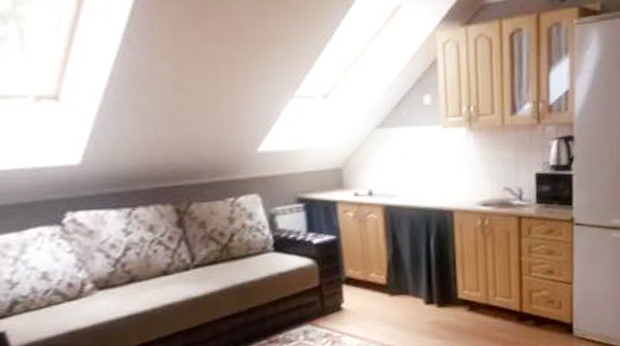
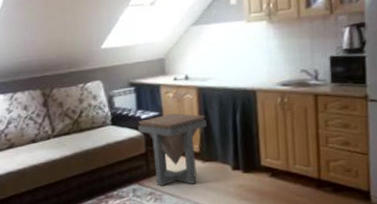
side table: none [308,237,395,326] -> present [138,113,207,186]

